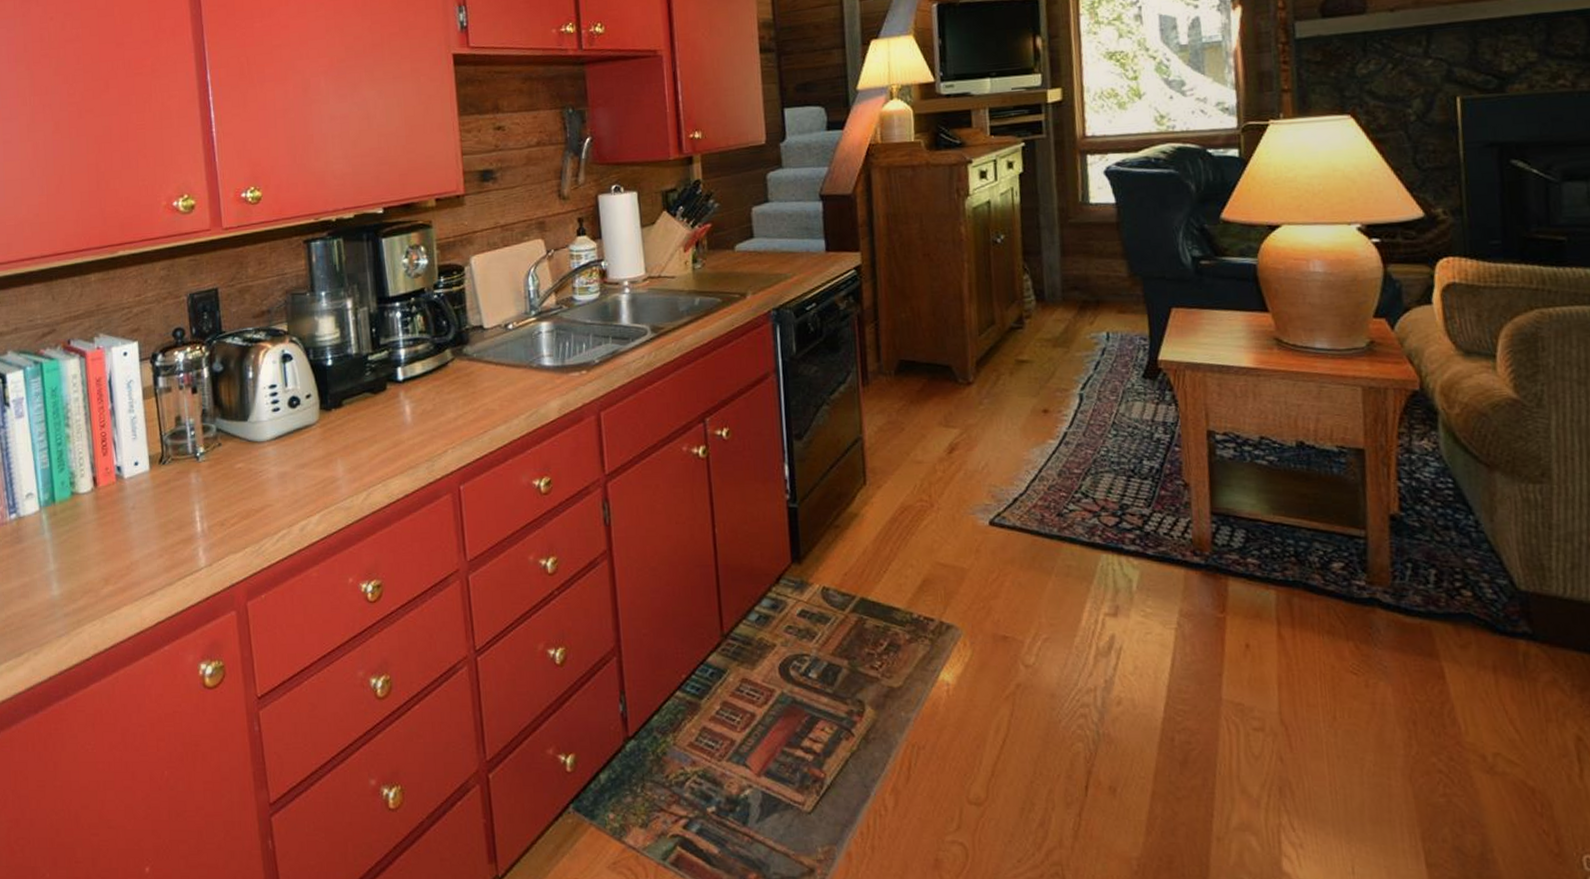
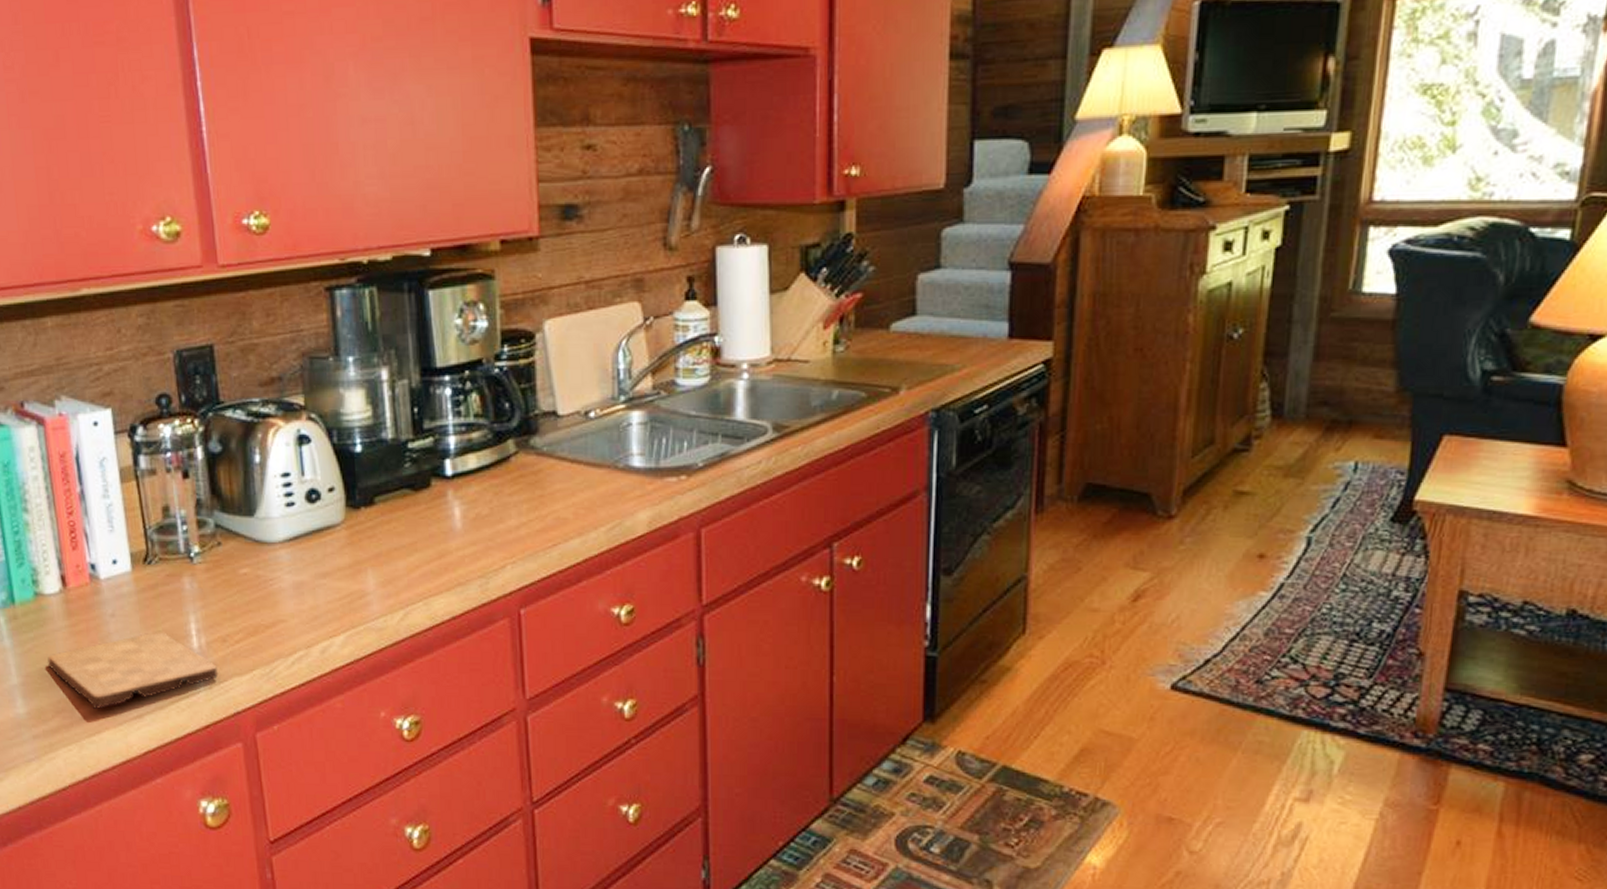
cutting board: none [79,519,217,588] -> present [47,630,219,709]

